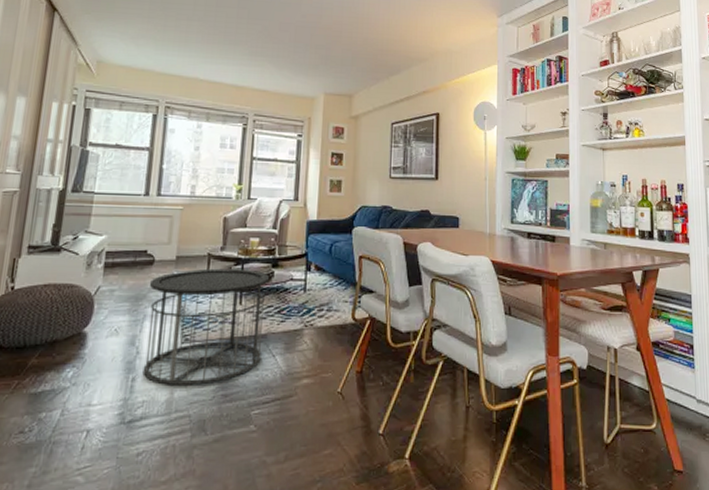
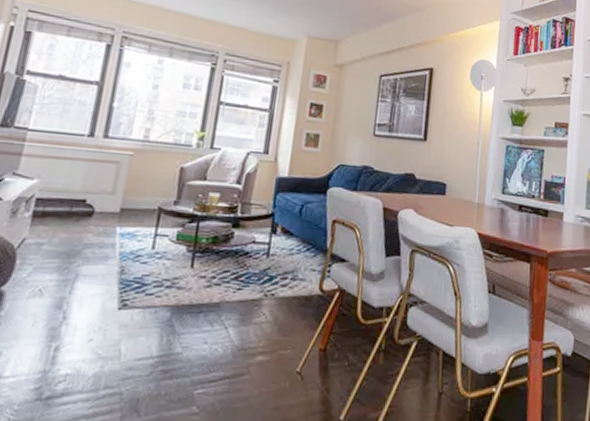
side table: present [142,268,269,387] -> none [68,224,228,360]

